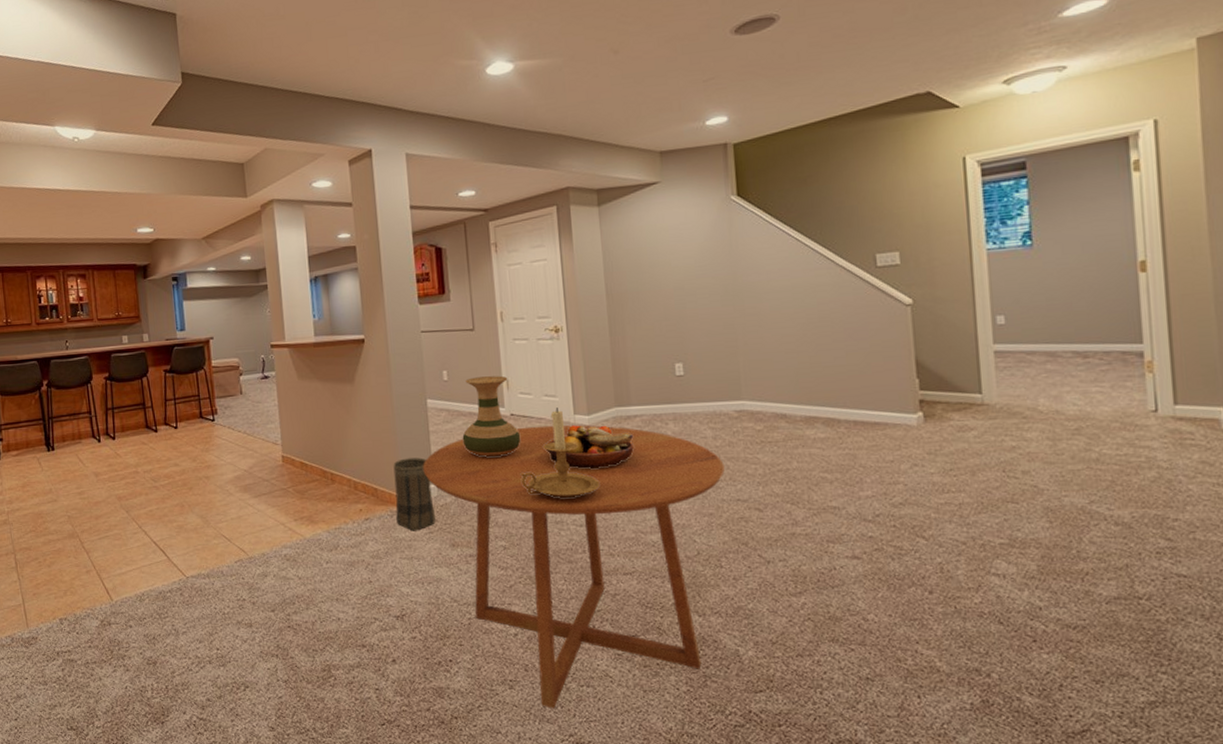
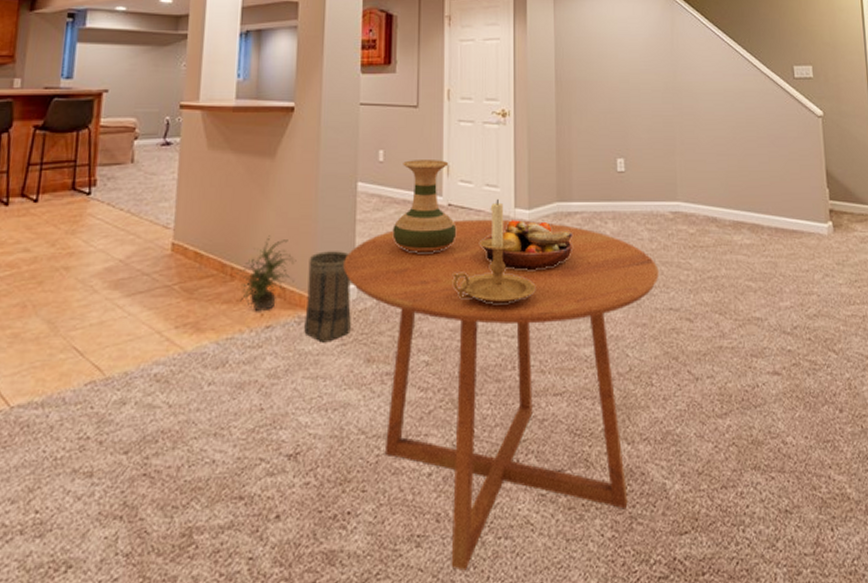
potted plant: none [335,447,383,508] -> present [235,235,297,312]

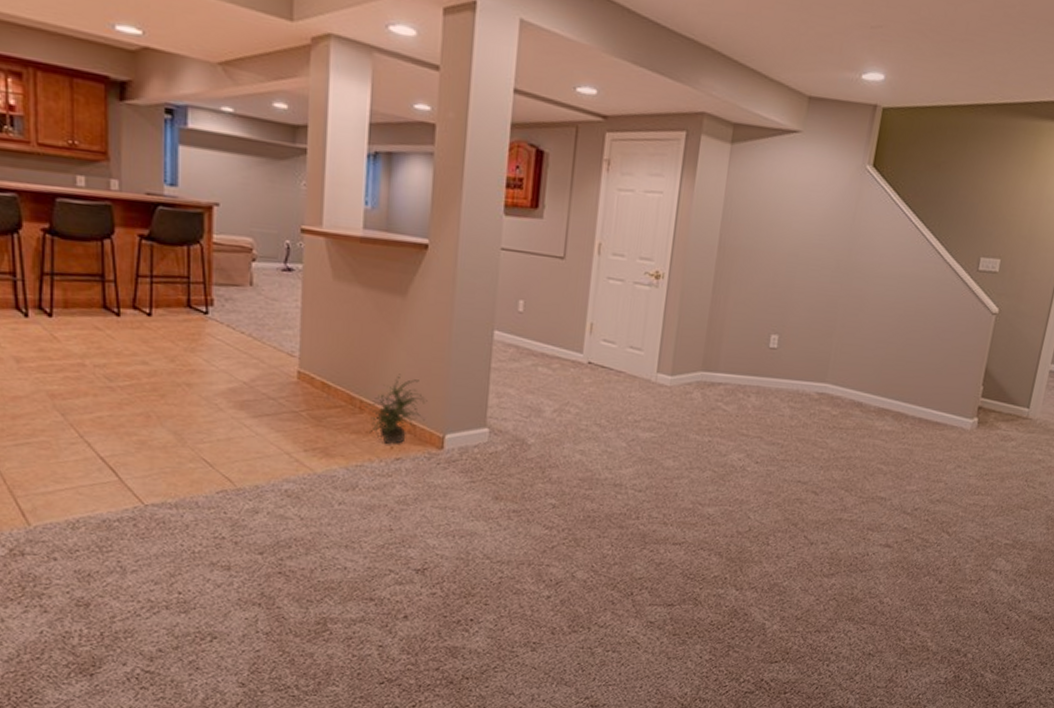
basket: present [304,251,351,343] -> none [434,394,483,479]
dining table: present [343,219,659,571] -> none [476,378,794,672]
vase: present [392,160,457,253] -> none [528,313,595,407]
candle holder: present [452,199,536,304] -> none [586,362,669,461]
fruit bowl: present [483,220,572,270] -> none [619,384,713,433]

